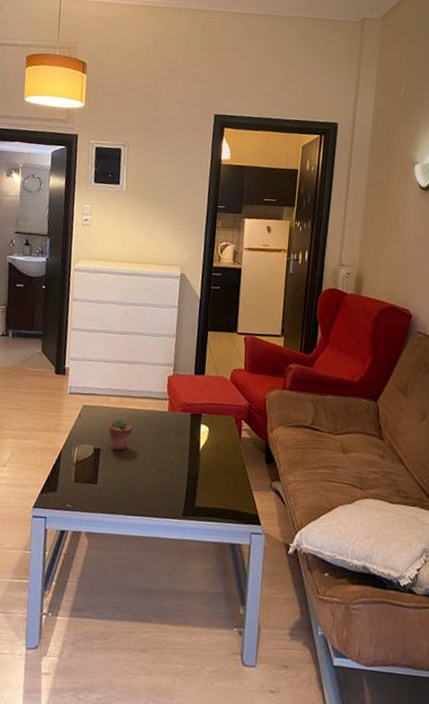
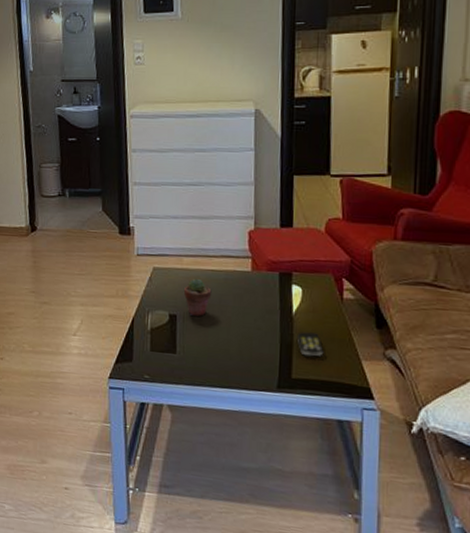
remote control: none [202,465,223,488] -> present [298,331,324,357]

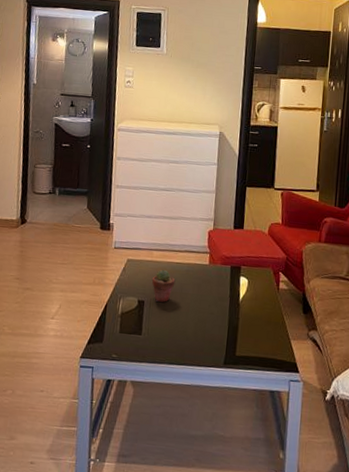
remote control: present [298,331,324,357] -> none [242,315,262,337]

